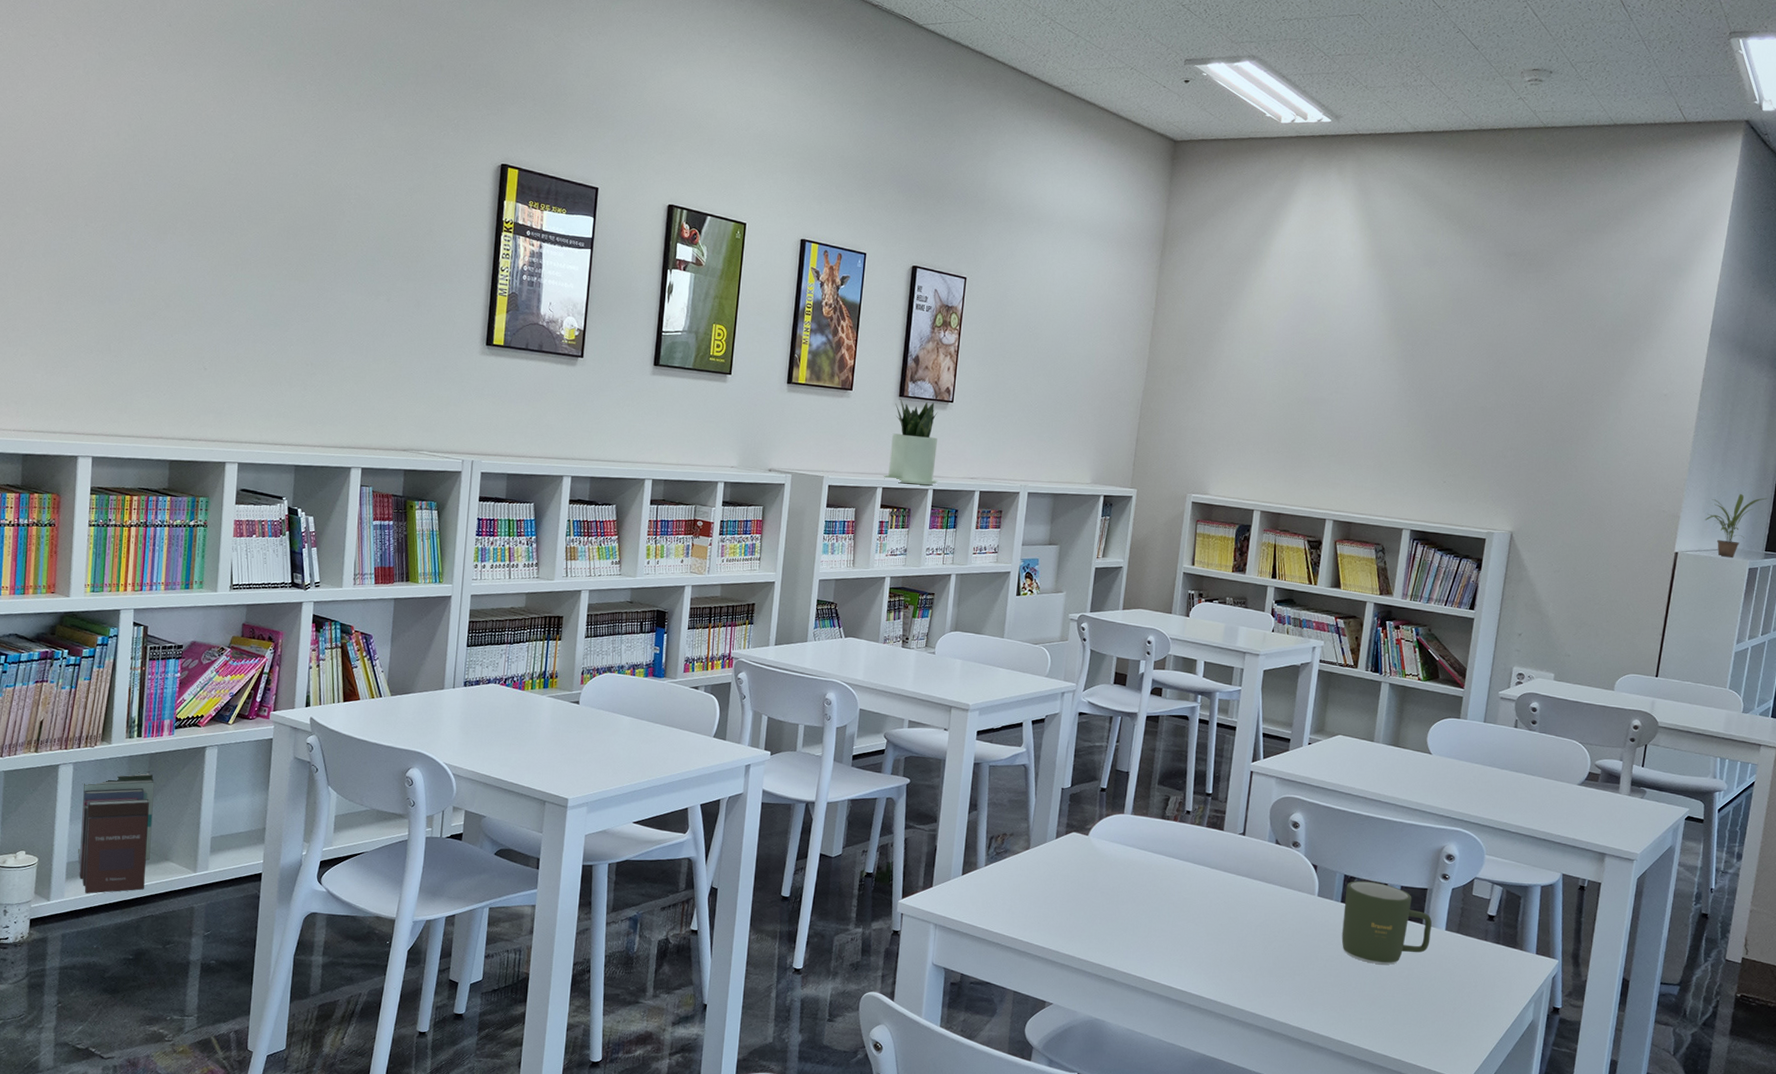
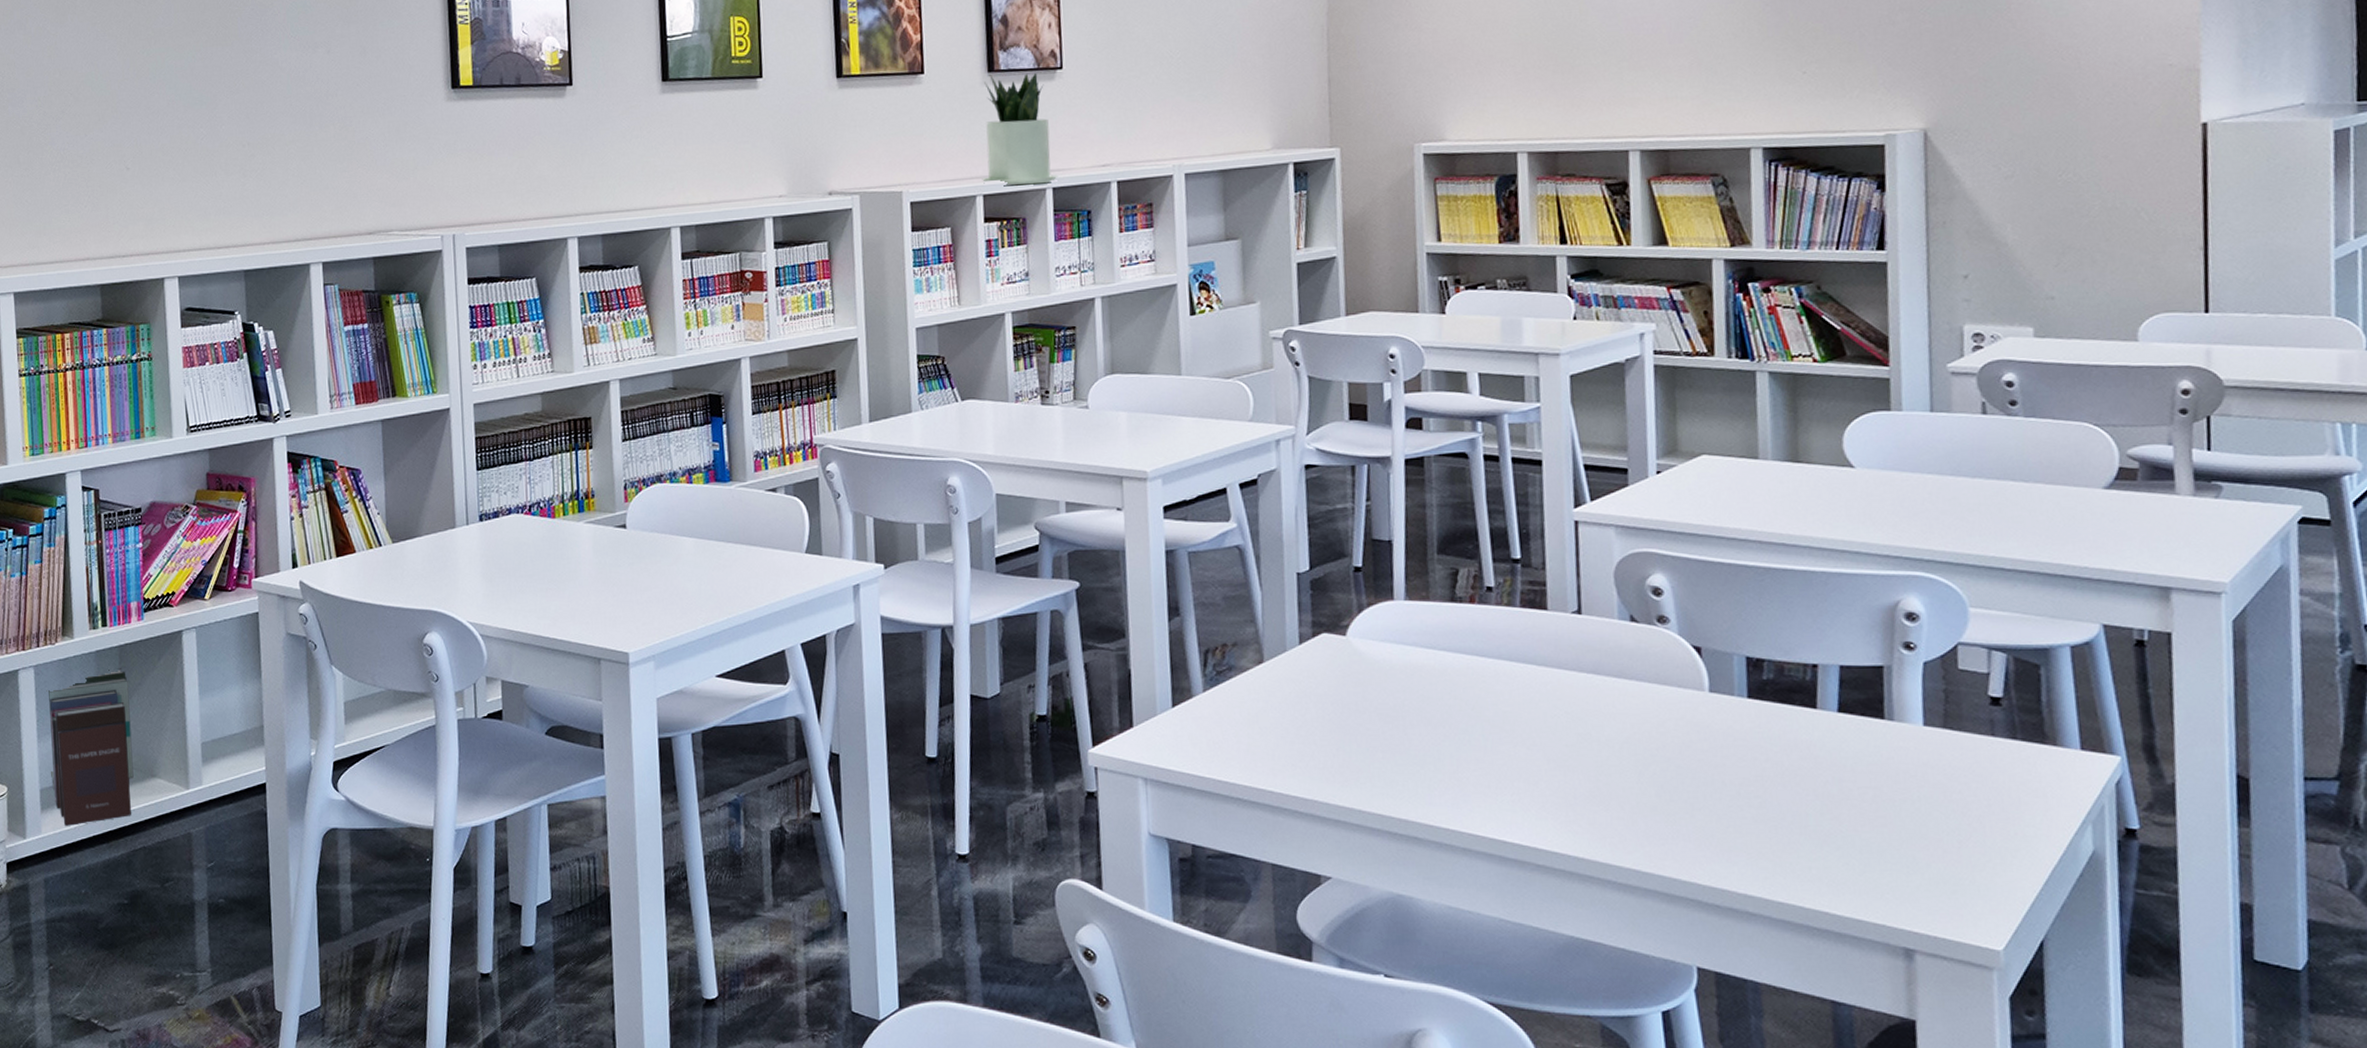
mug: present [1341,880,1432,965] -> none [1752,663,1902,784]
potted plant: present [1705,494,1768,558] -> none [2243,21,2347,121]

